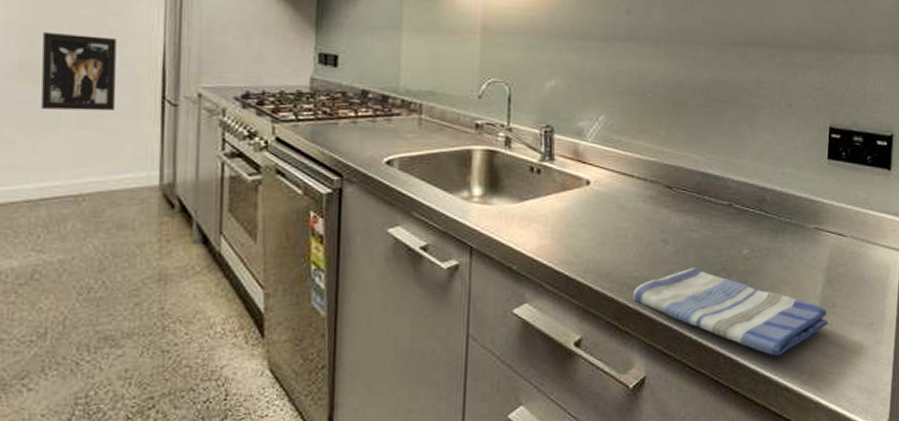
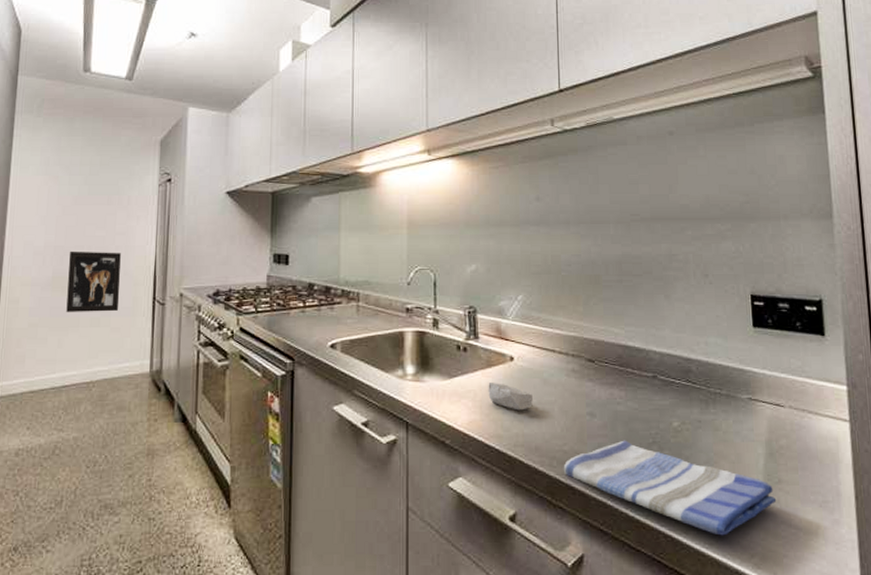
soap bar: none [561,207,607,236] -> present [488,383,533,411]

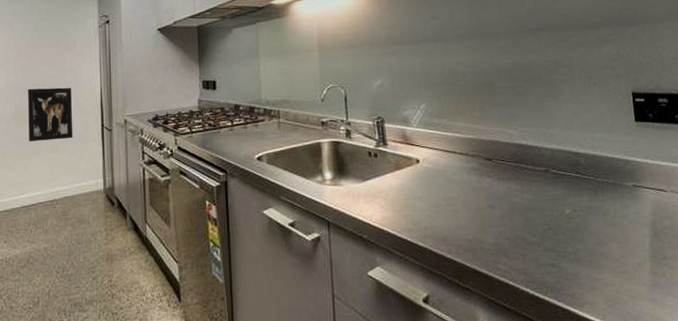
soap bar: present [488,383,533,411] -> none [398,183,438,206]
dish towel: present [563,440,777,536] -> none [468,227,663,308]

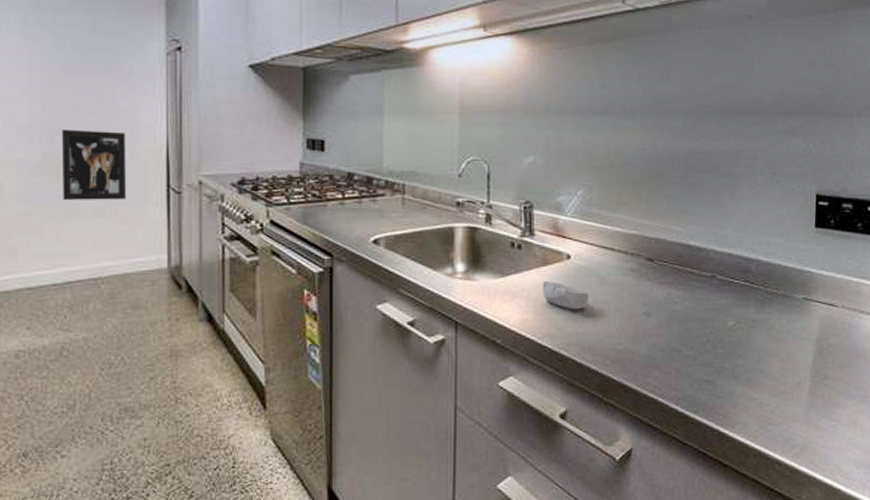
soap bar: none [398,183,438,206] -> present [542,281,588,310]

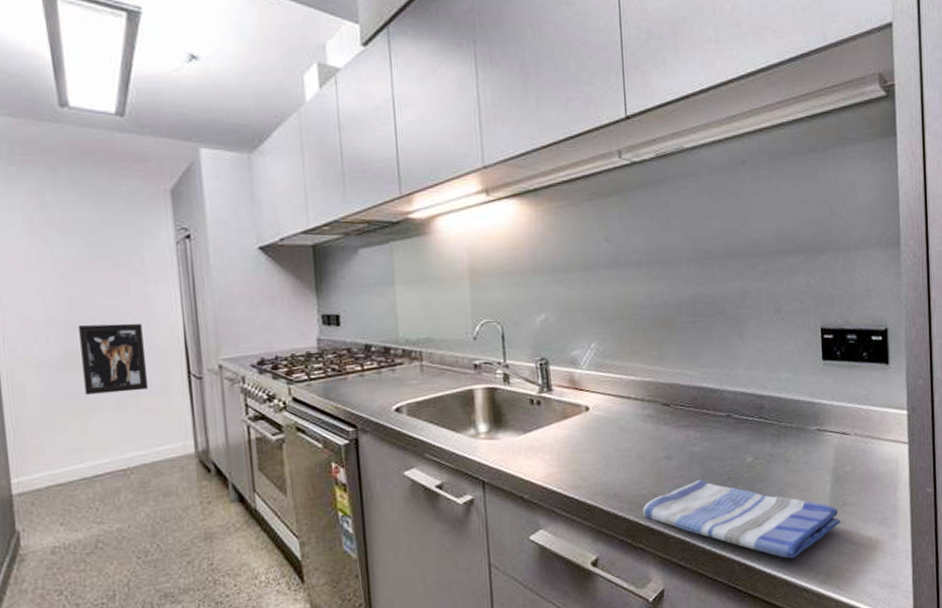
soap bar: present [542,281,588,310] -> none [564,434,610,460]
dish towel: none [616,339,821,429] -> present [642,479,841,559]

